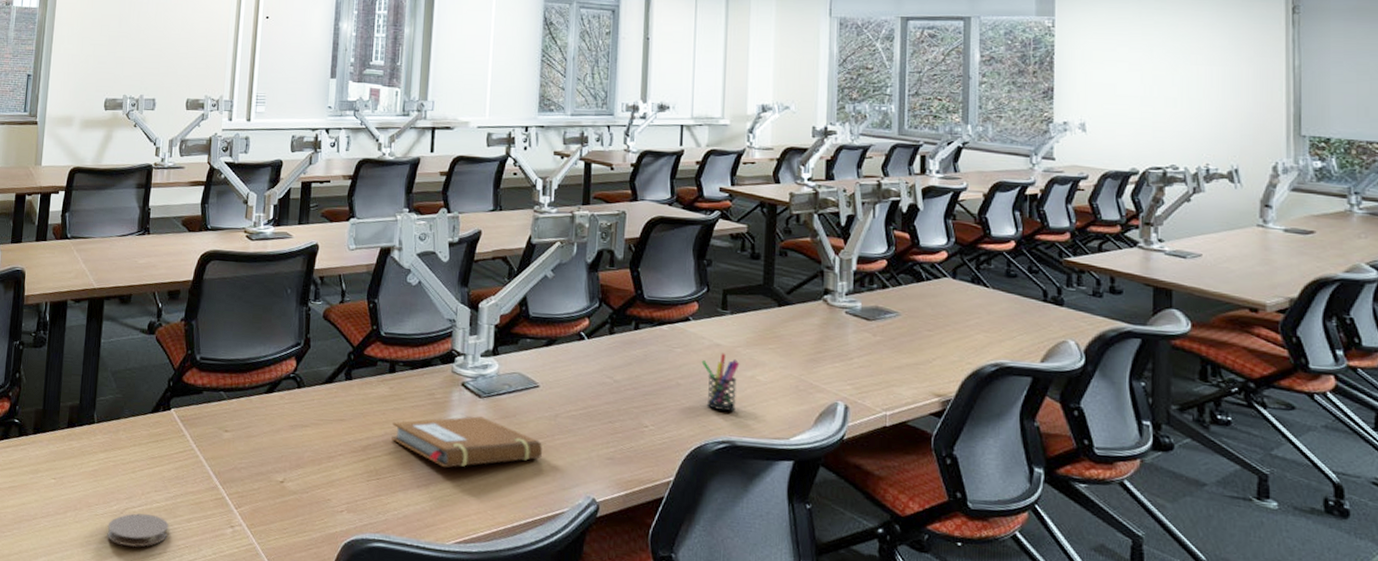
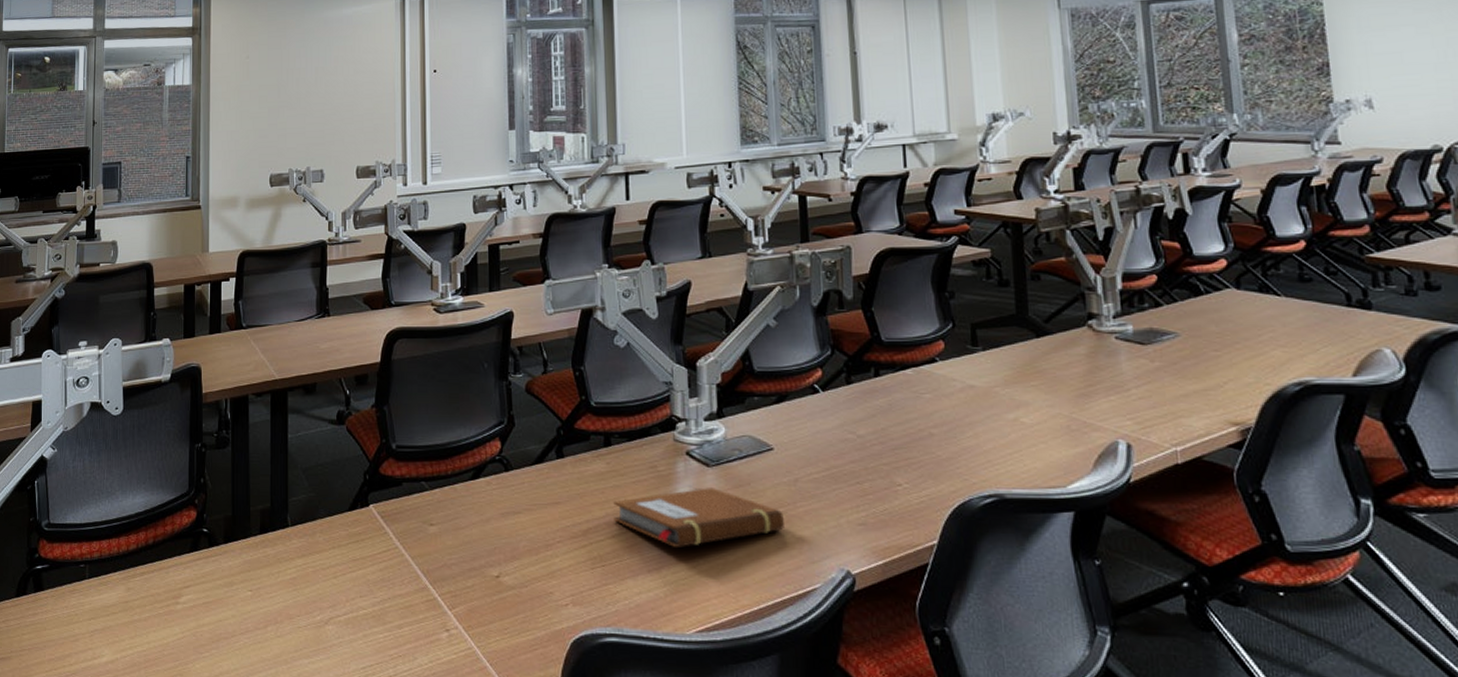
coaster: present [107,513,169,548] -> none [312,622,378,661]
pen holder: present [701,353,740,411] -> none [955,395,1000,460]

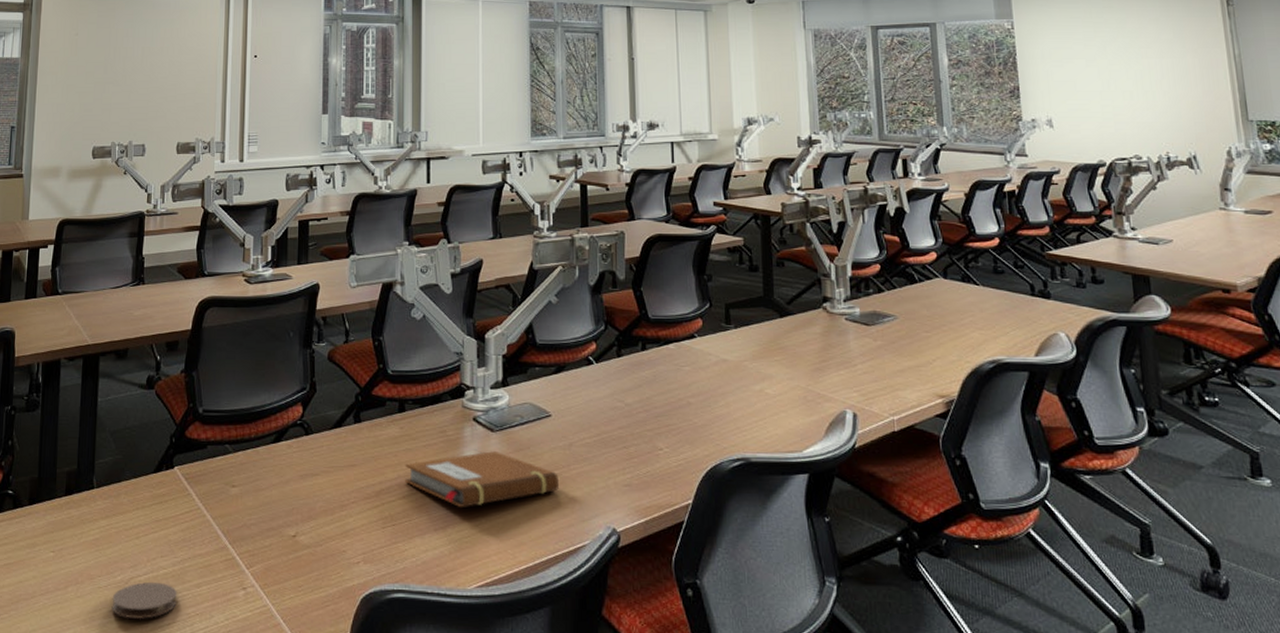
coaster: none [312,622,378,661] -> present [111,582,177,620]

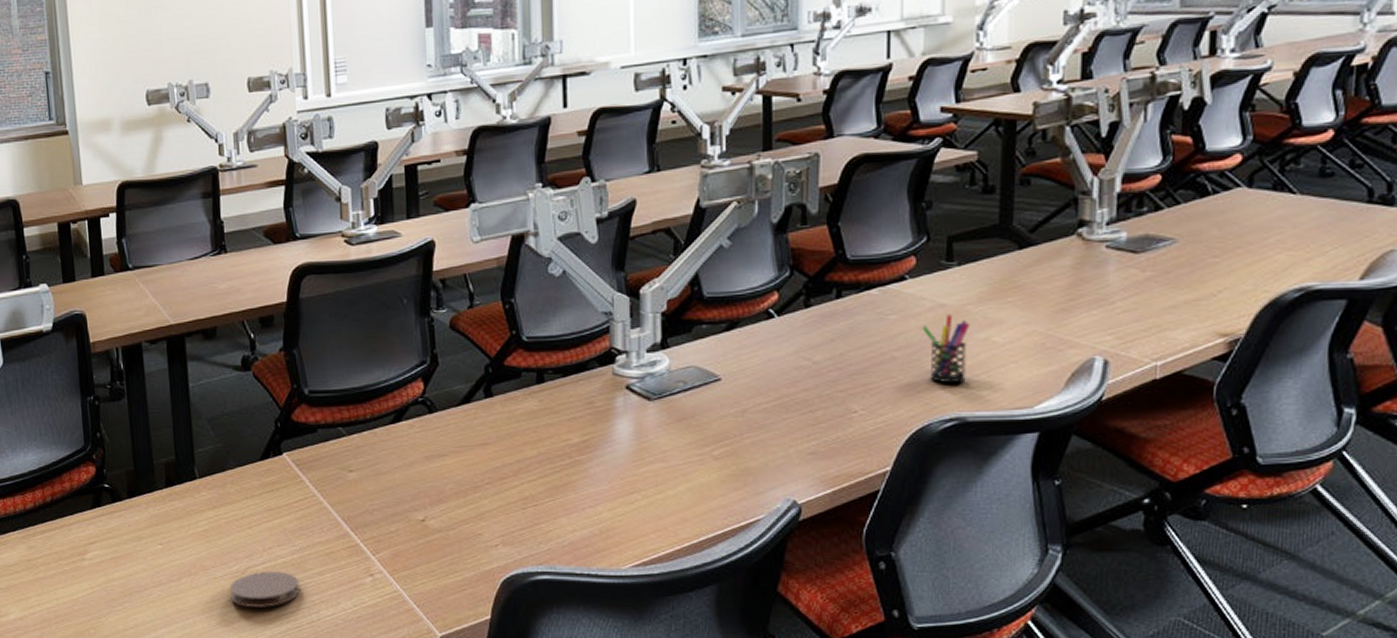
notebook: present [405,451,559,507] -> none [546,422,729,484]
pen holder: none [710,368,748,427] -> present [922,314,971,382]

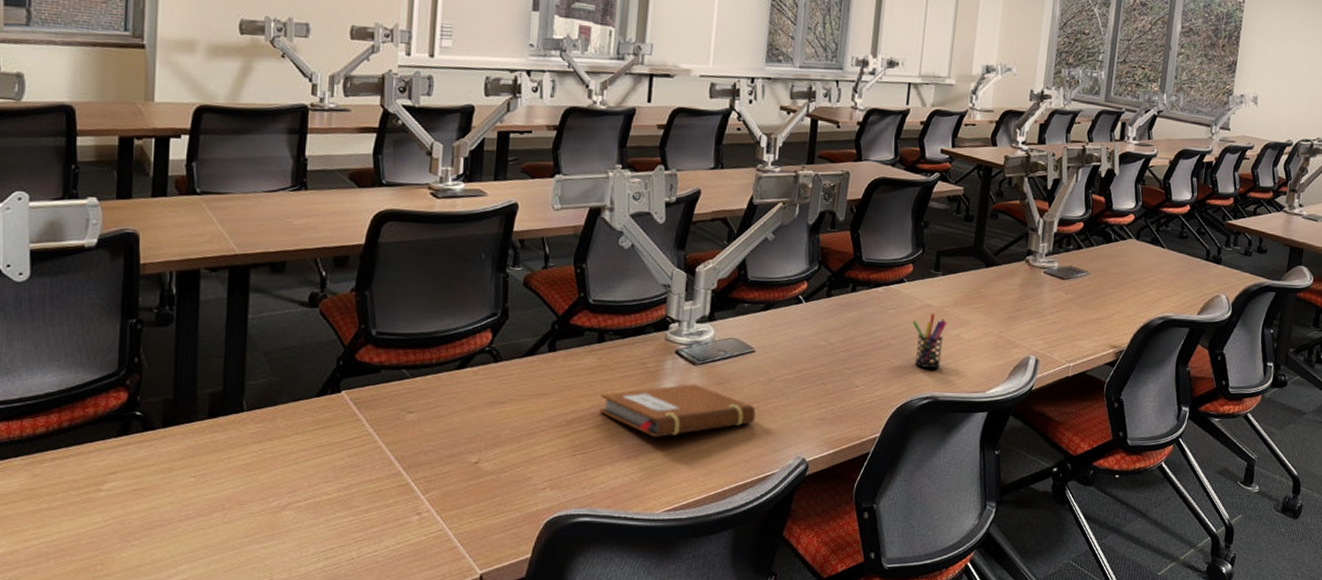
coaster: present [229,572,299,609] -> none [265,508,342,545]
notebook: none [546,422,729,484] -> present [599,384,756,437]

